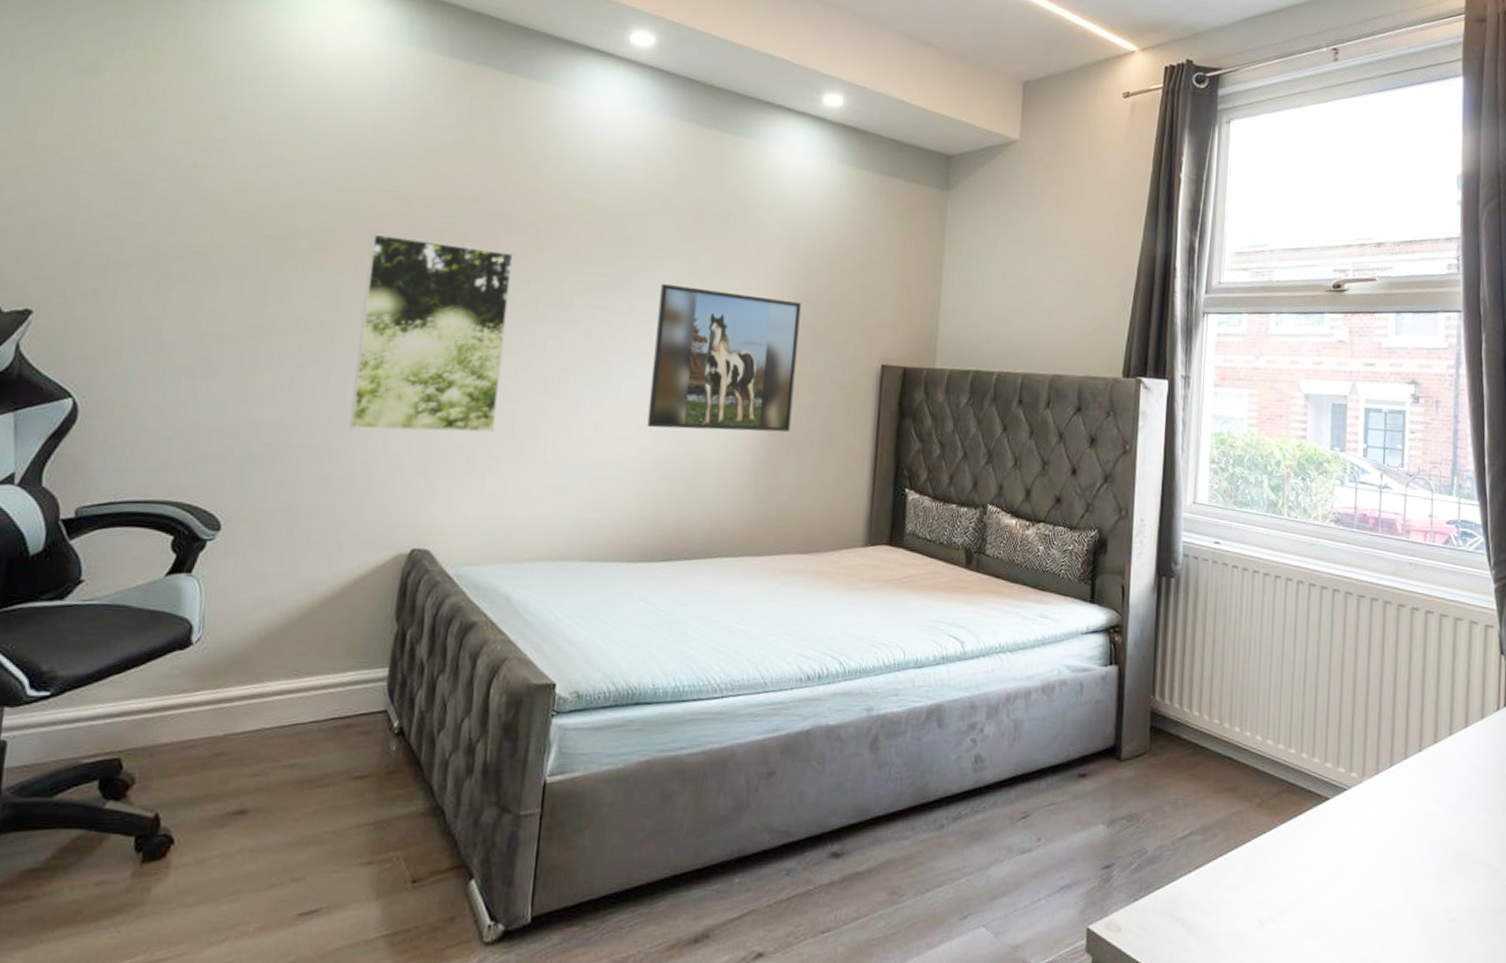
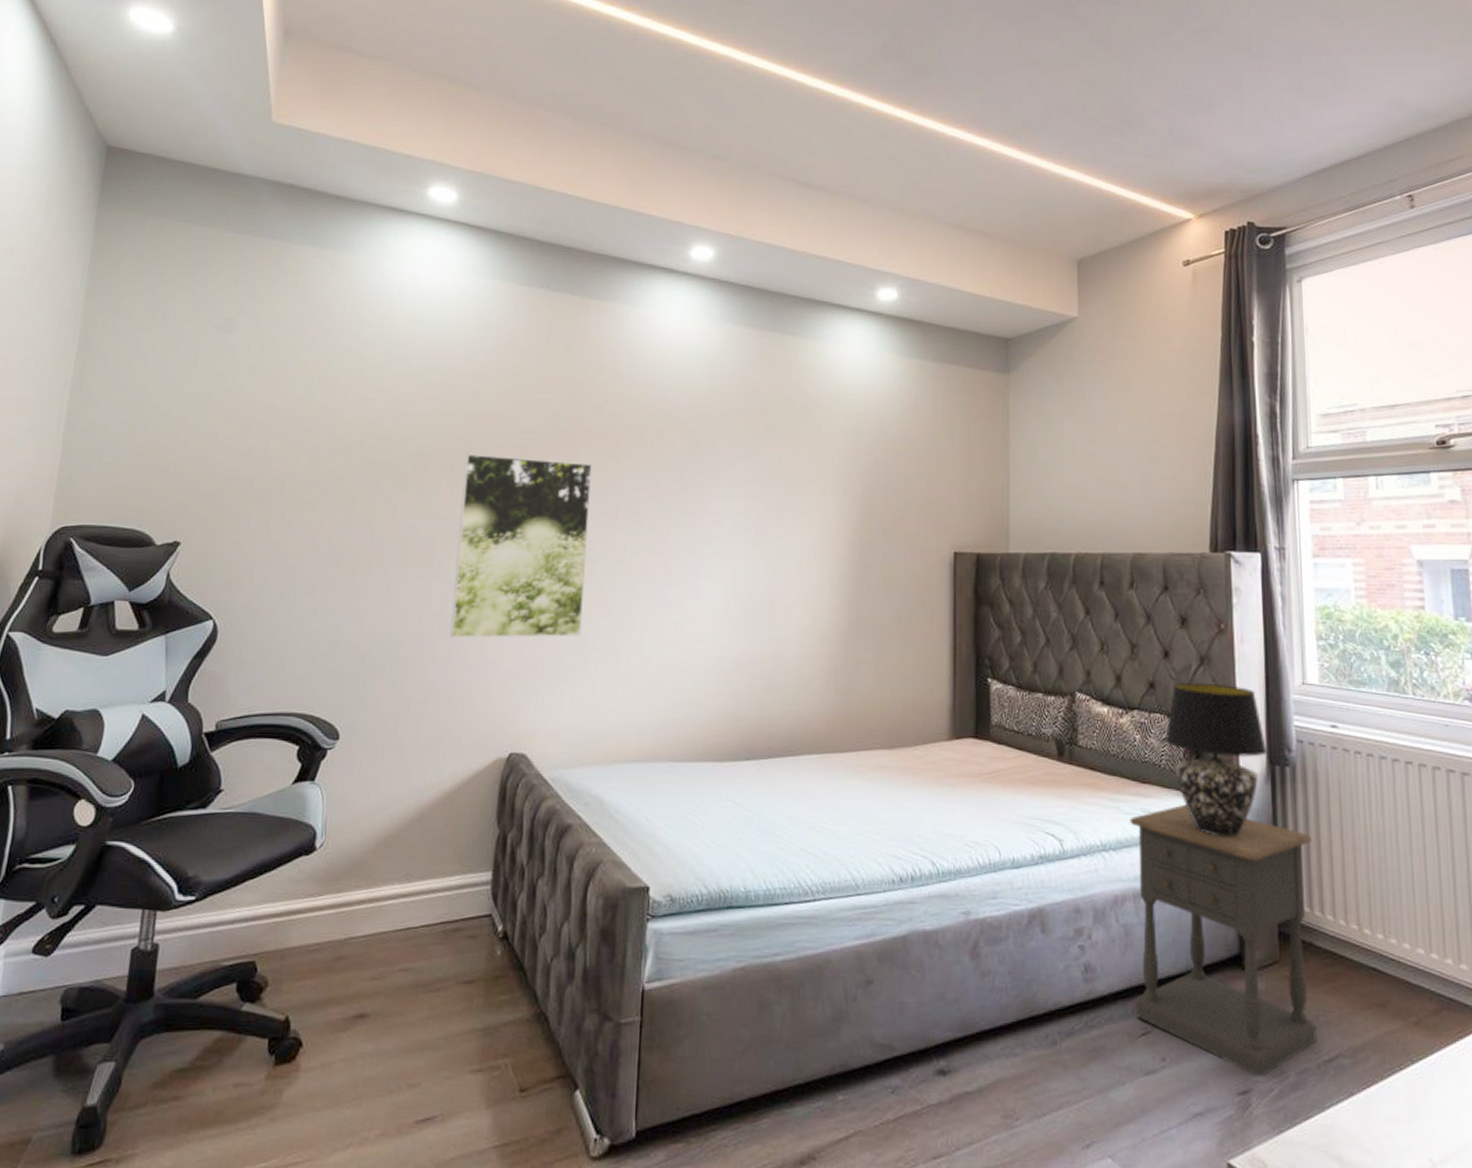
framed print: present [647,283,801,433] -> none [725,483,869,626]
nightstand: none [1017,610,1188,853] -> present [1129,804,1317,1077]
table lamp: none [1065,497,1157,641] -> present [1164,682,1268,837]

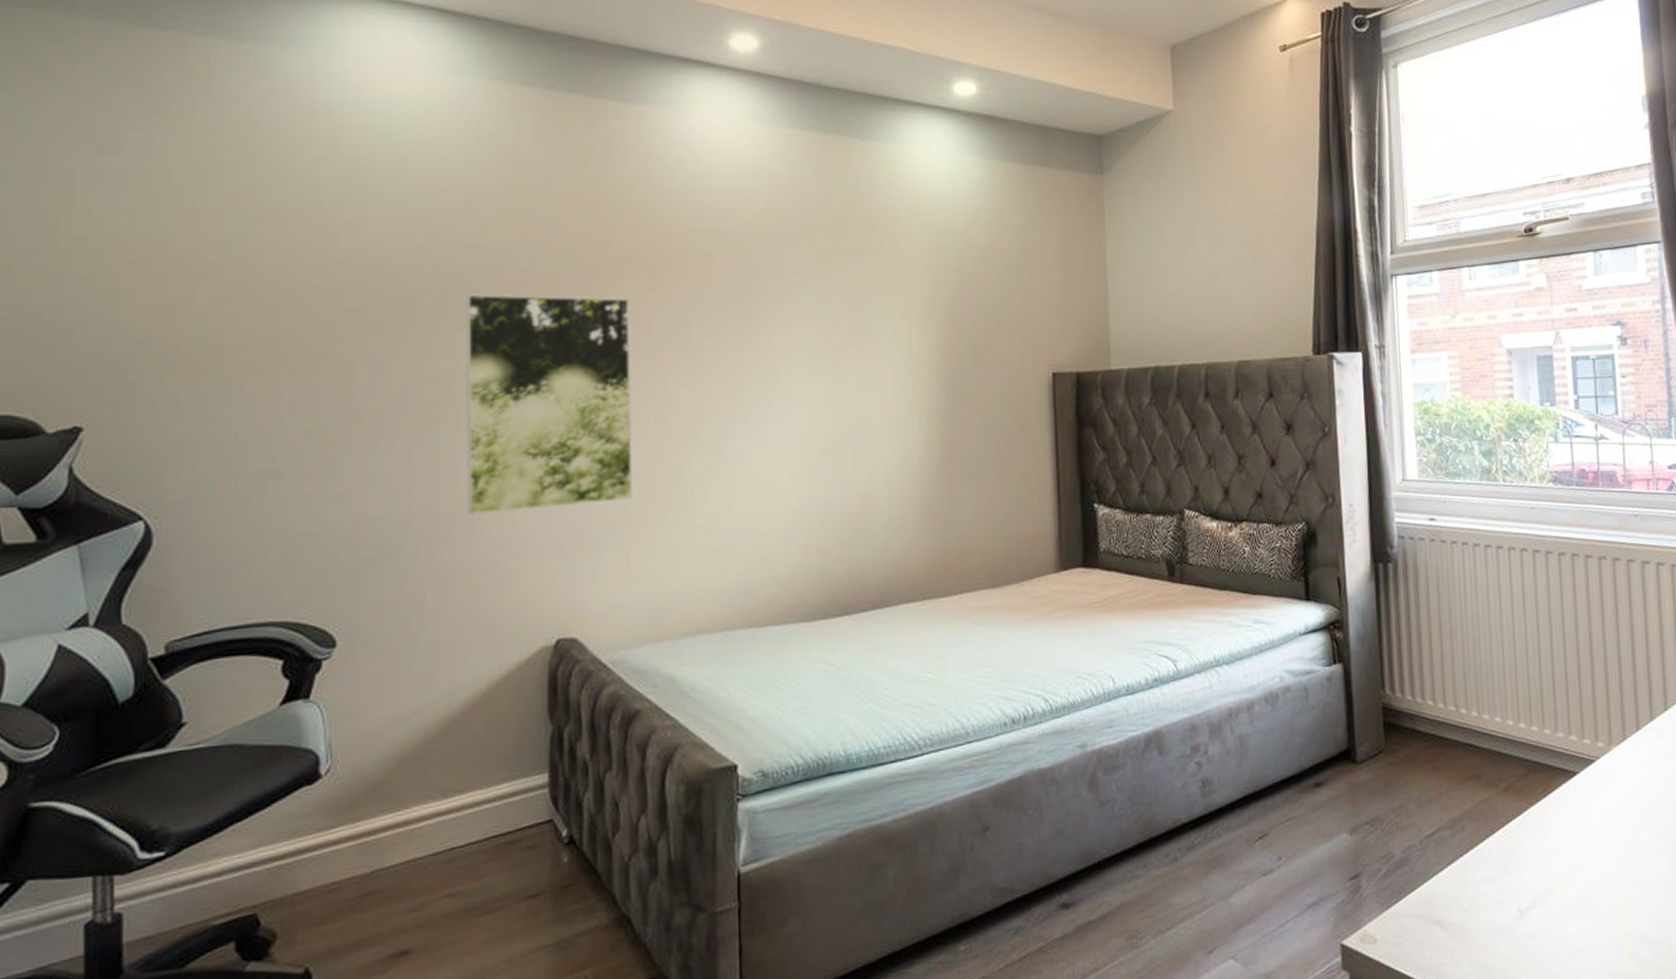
nightstand: present [1129,804,1317,1077] -> none [1241,610,1420,860]
table lamp: present [1164,682,1268,837] -> none [1273,487,1372,638]

